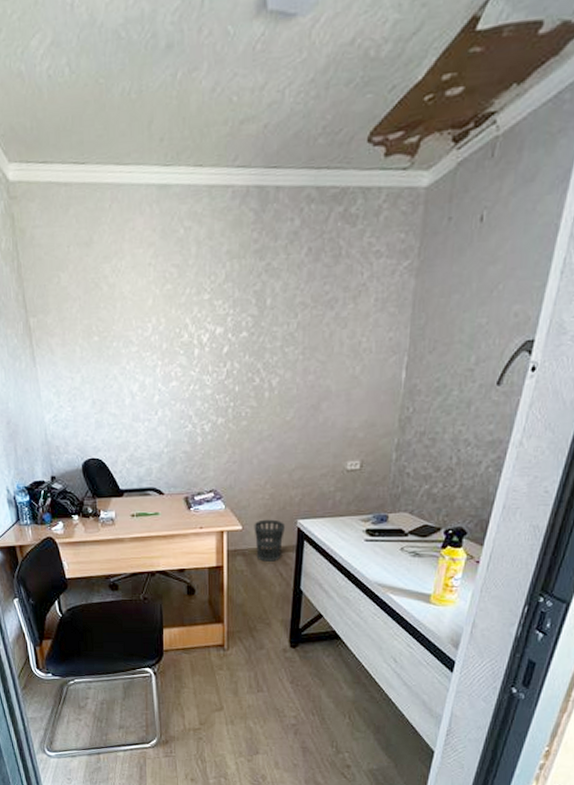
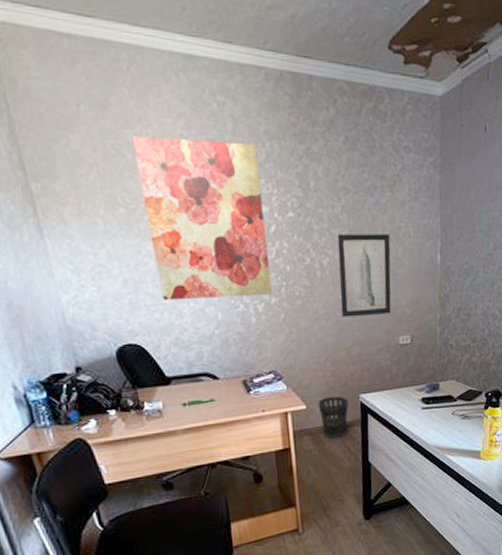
wall art: none [108,265,219,420] -> present [131,134,272,301]
wall art: none [286,350,348,439] -> present [337,234,392,317]

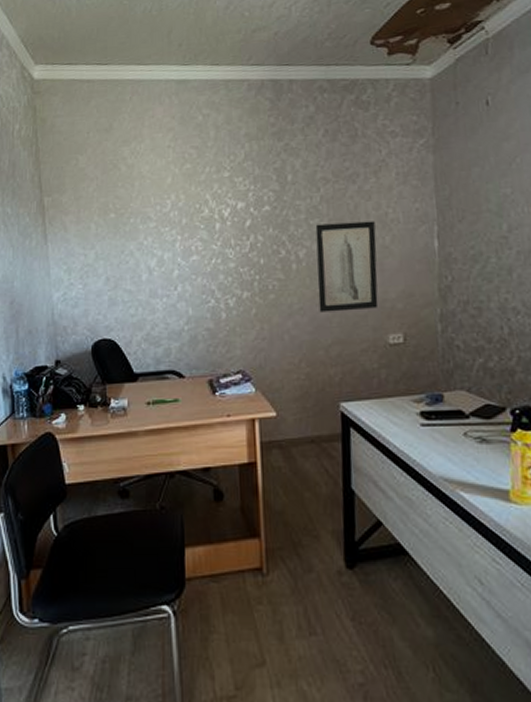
wall art: present [131,134,272,301] -> none [127,146,244,297]
wastebasket: present [318,396,349,439] -> none [290,403,326,455]

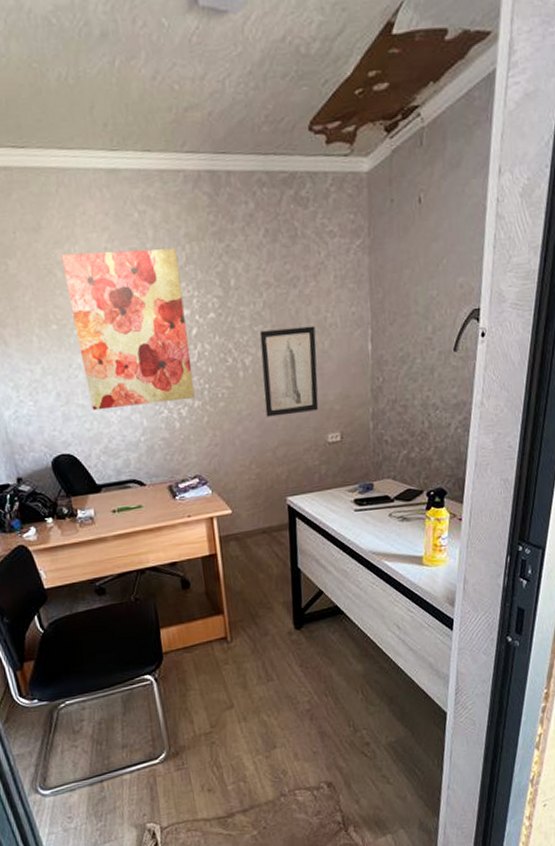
wall art: none [127,146,244,297] -> present [61,248,195,411]

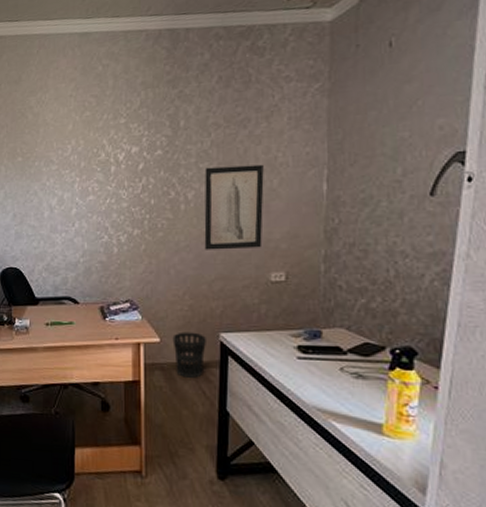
wall art: present [61,248,195,411] -> none [33,94,135,232]
wastebasket: none [243,499,276,544] -> present [172,332,206,378]

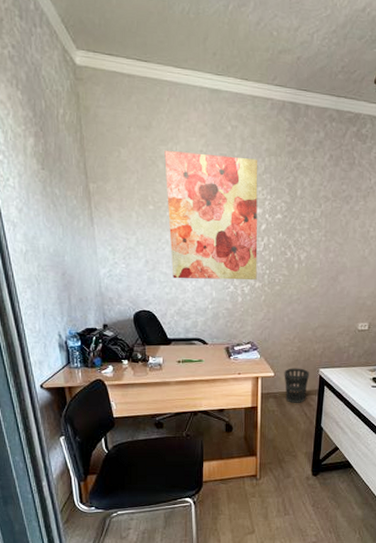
wall art: none [33,94,135,232] -> present [164,150,258,280]
wall art: present [204,164,264,250] -> none [311,234,359,304]

